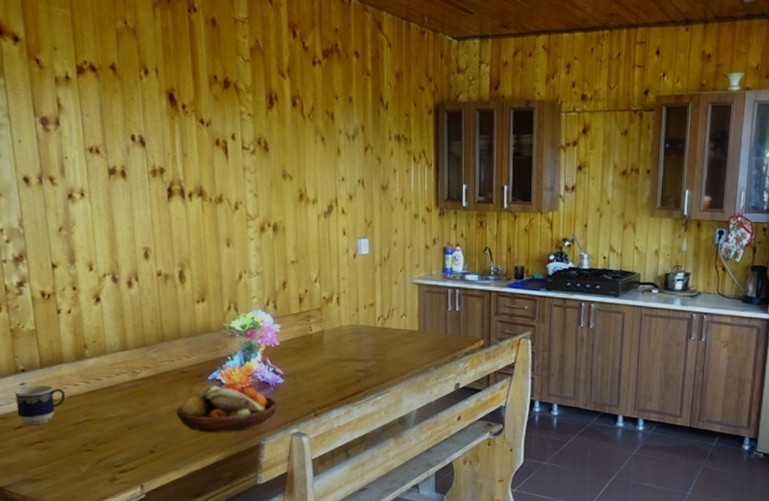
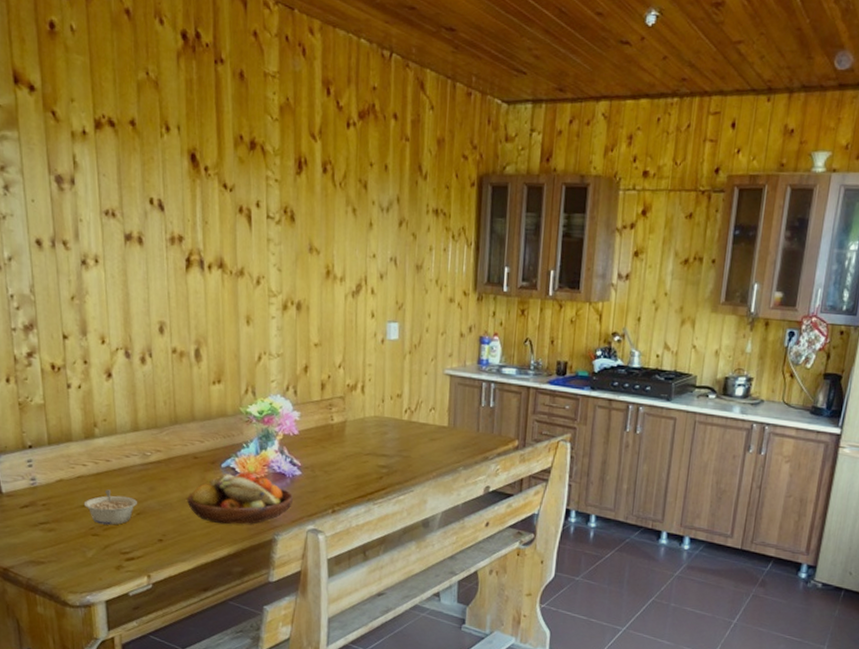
cup: present [14,385,66,425] -> none [21,462,73,505]
legume: none [76,407,128,440] -> present [83,489,137,525]

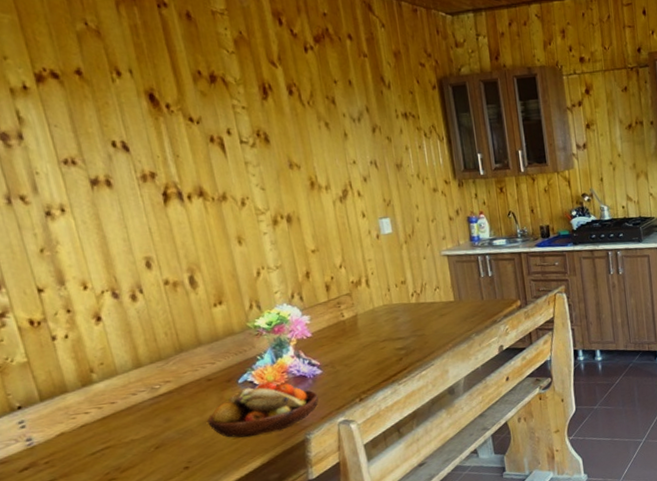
legume: present [83,489,137,525] -> none [92,431,154,468]

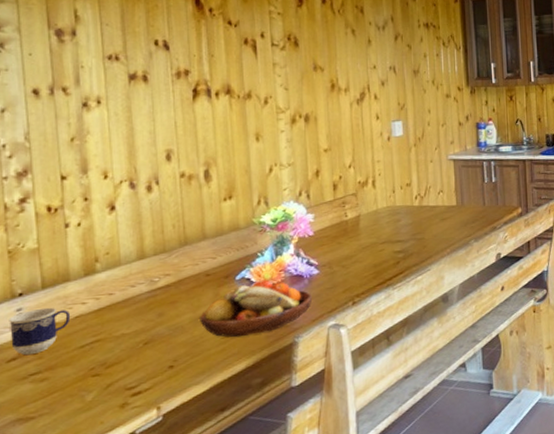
cup: none [12,418,76,465] -> present [9,307,71,356]

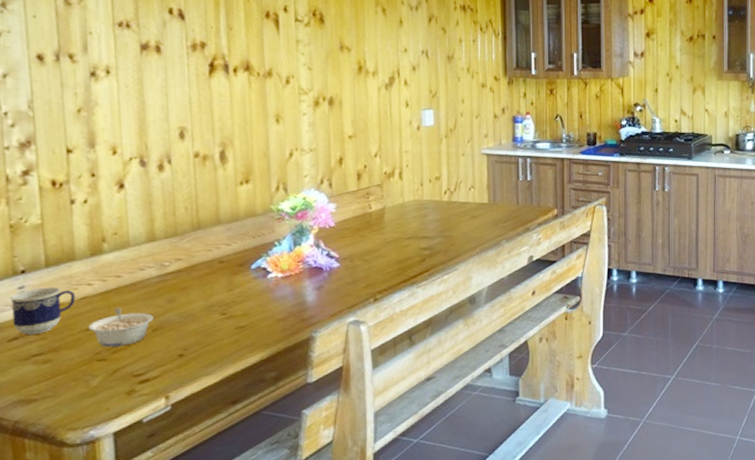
legume: none [82,324,144,363] -> present [88,308,153,347]
fruit bowl: present [200,280,313,338] -> none [212,270,332,329]

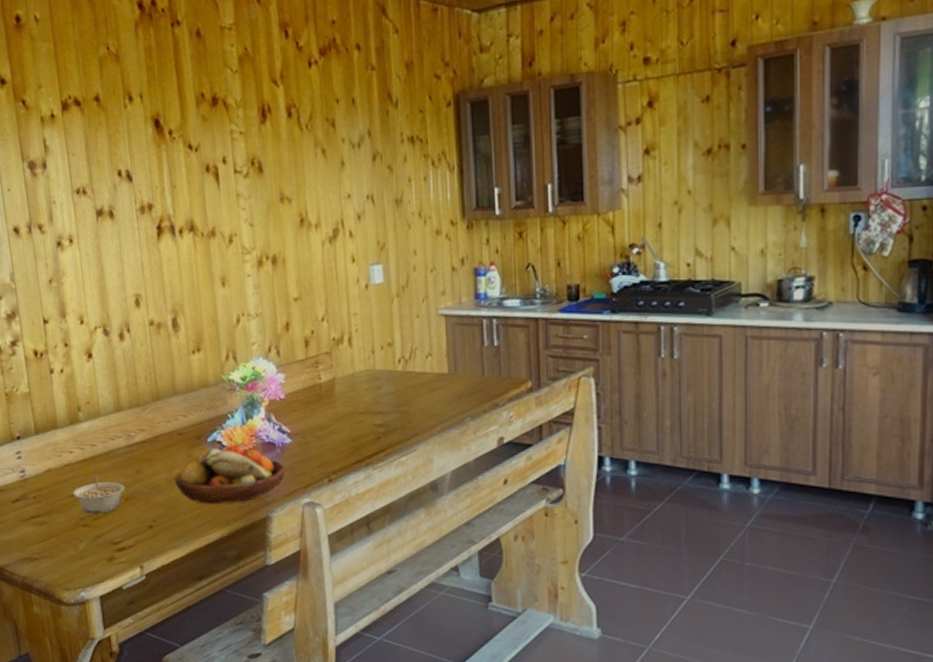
cup: present [10,286,76,336] -> none [11,453,61,498]
fruit bowl: none [212,270,332,329] -> present [175,444,286,504]

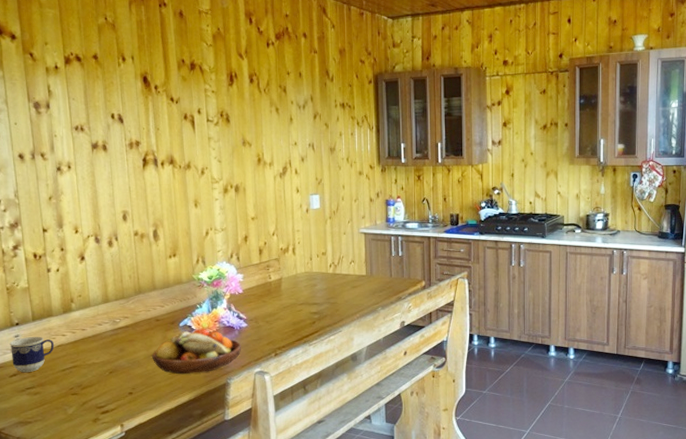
cup: none [11,453,61,498] -> present [10,336,55,373]
legume: present [72,476,125,514] -> none [64,354,109,384]

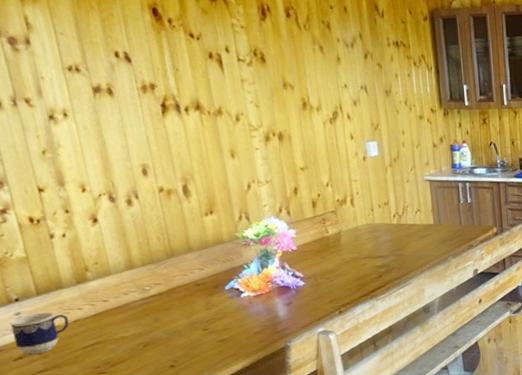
fruit bowl: present [152,328,242,375] -> none [194,290,301,342]

